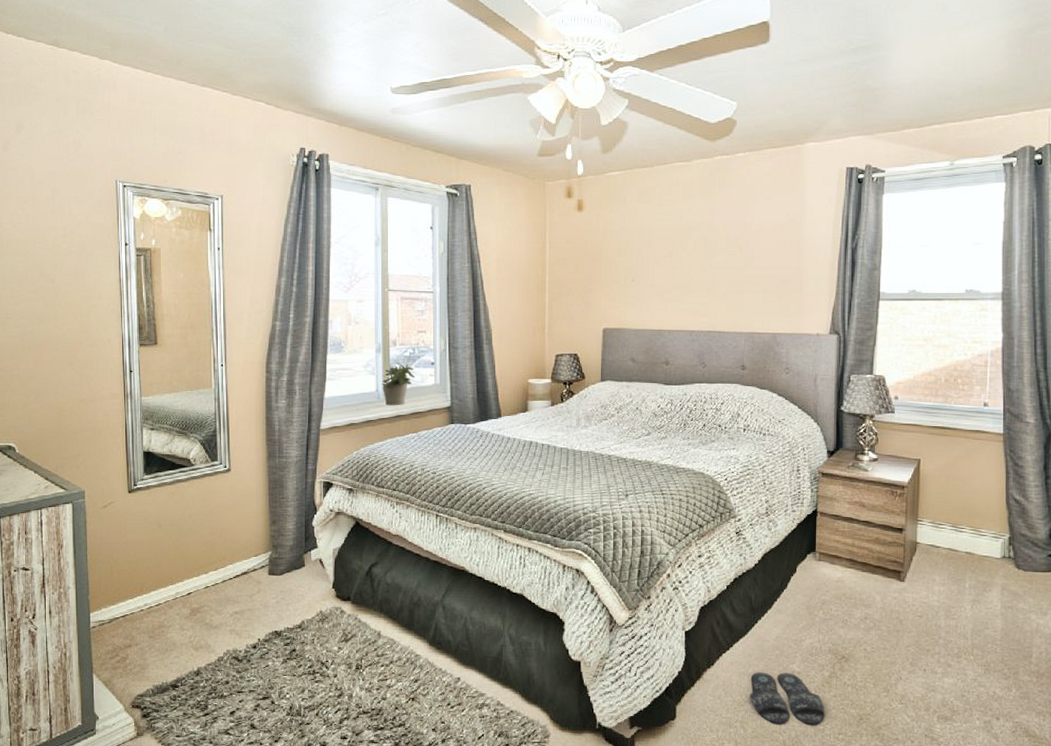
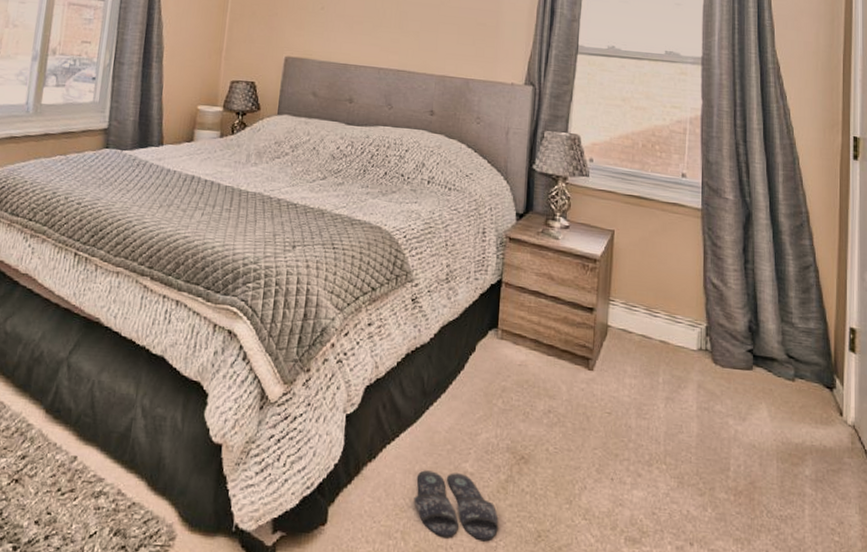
potted plant: present [382,363,416,406] -> none [33,76,73,123]

